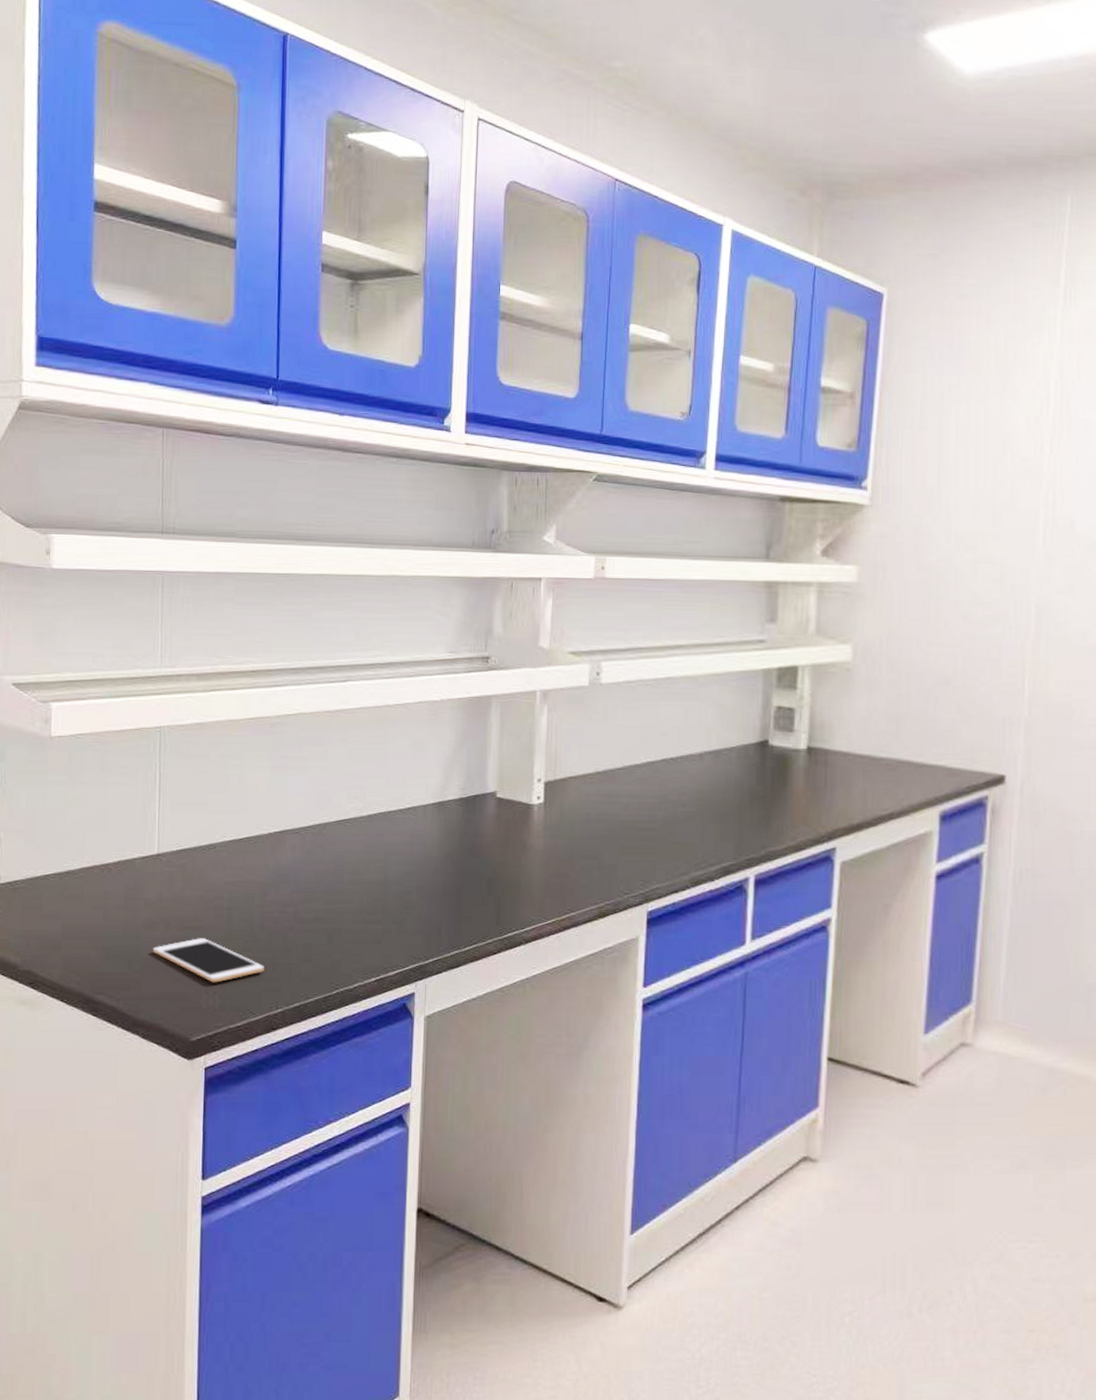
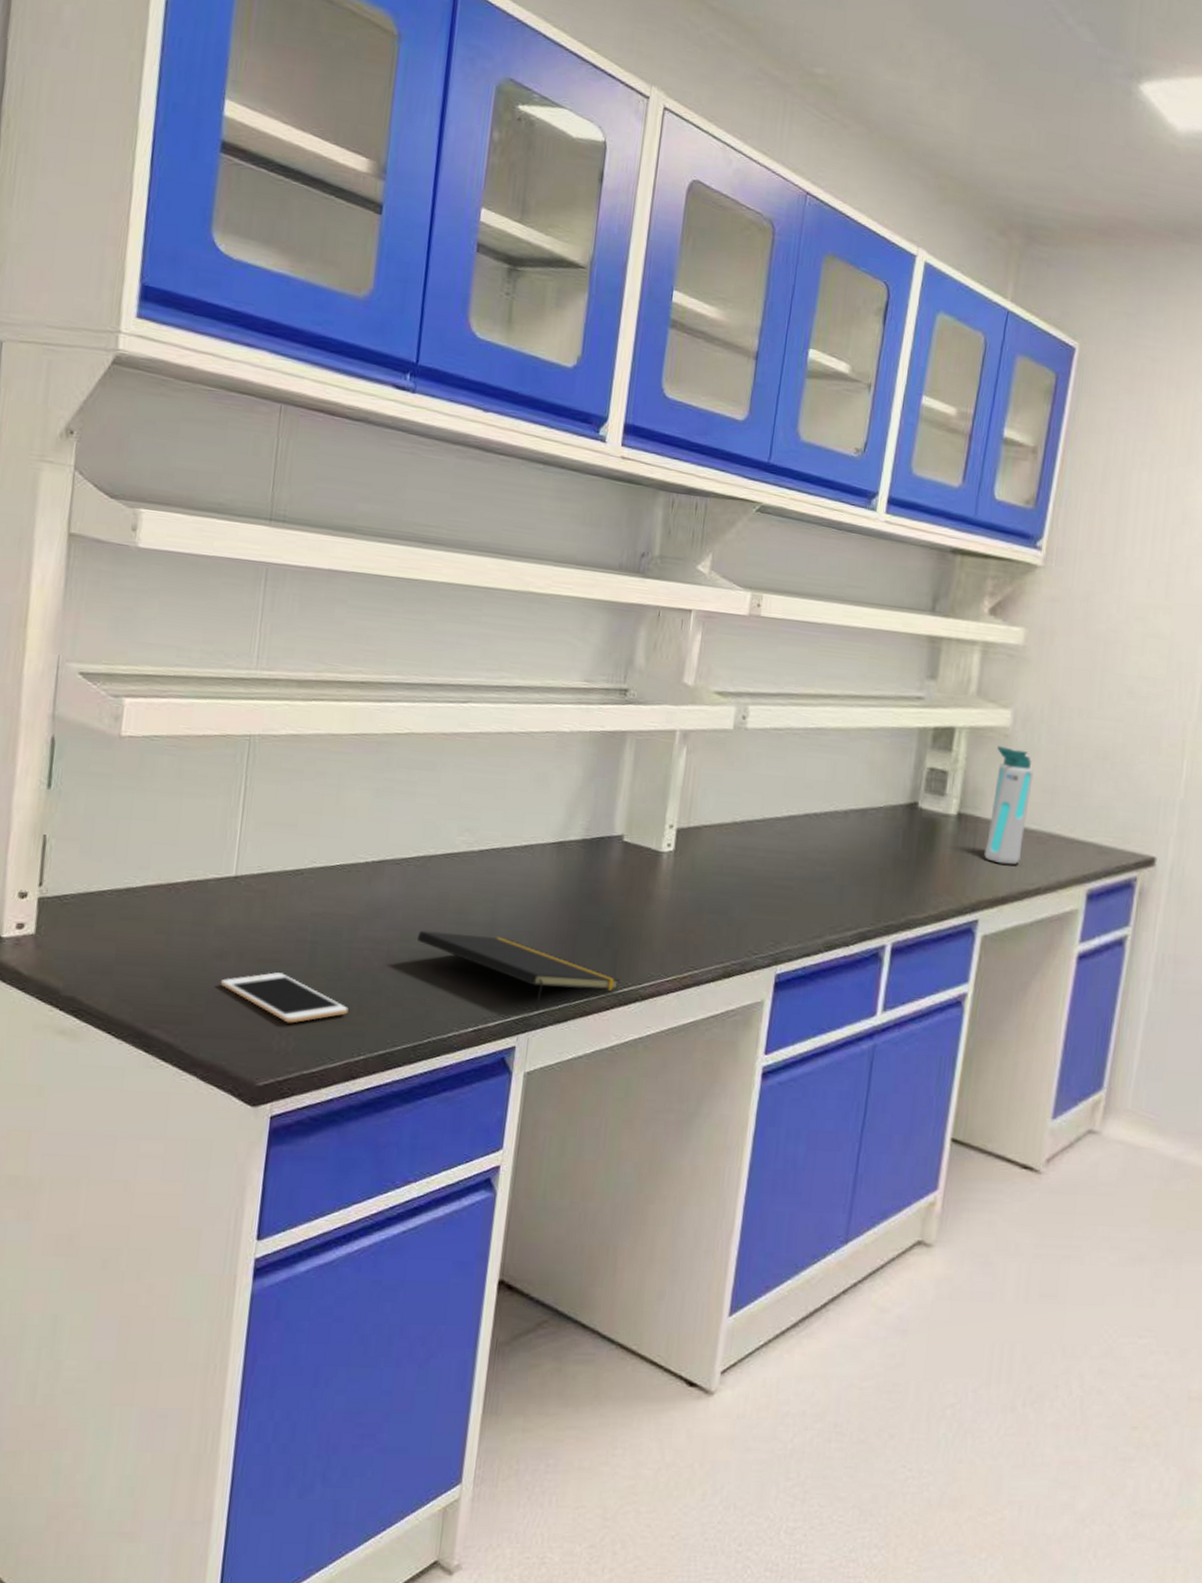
notepad: none [320,892,505,959] -> present [418,930,621,1011]
water bottle: none [836,680,878,793] -> present [984,746,1034,865]

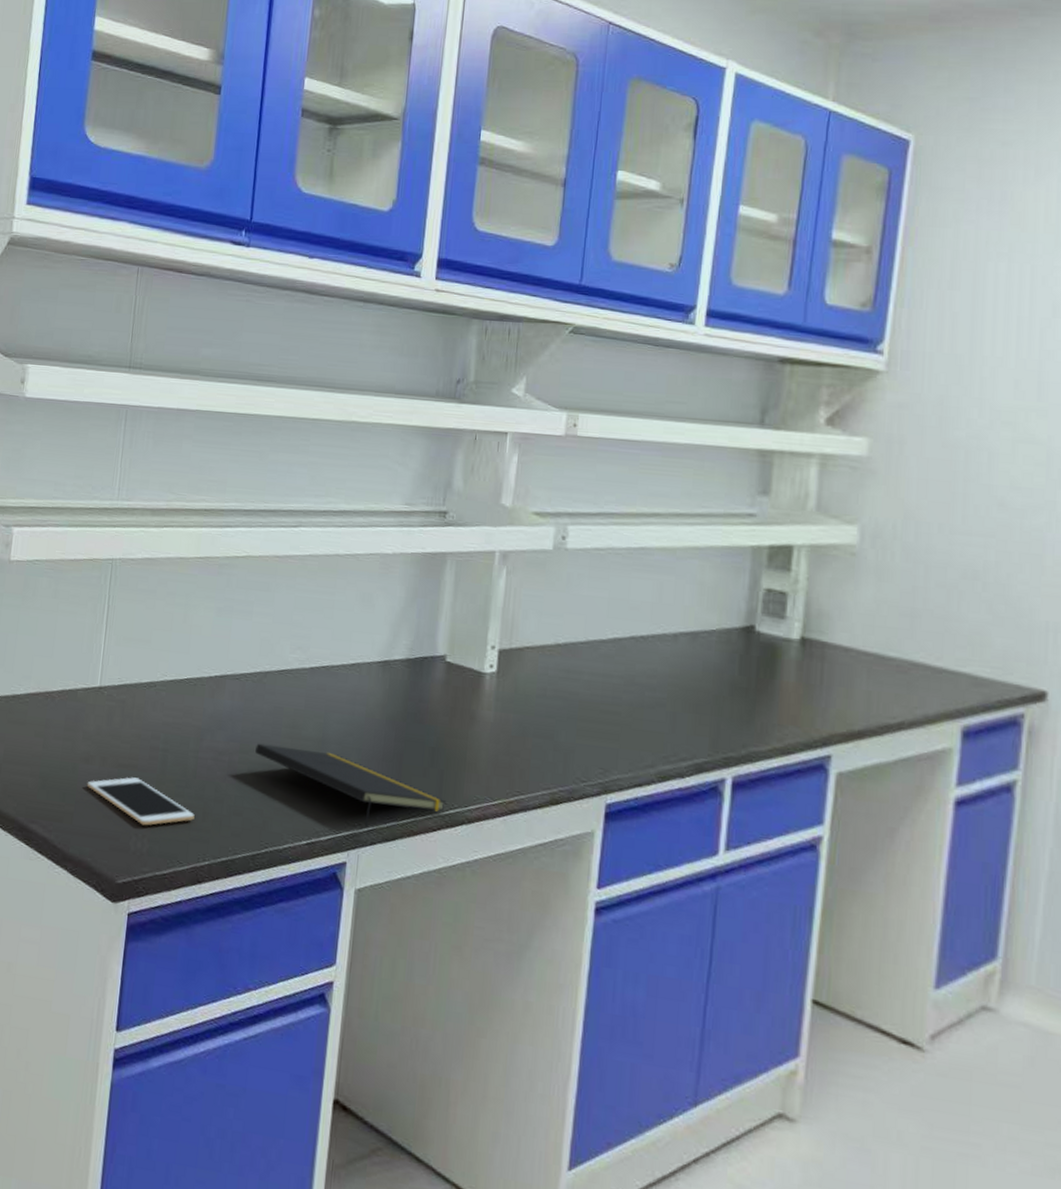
water bottle: present [984,746,1034,865] -> none [834,565,888,696]

